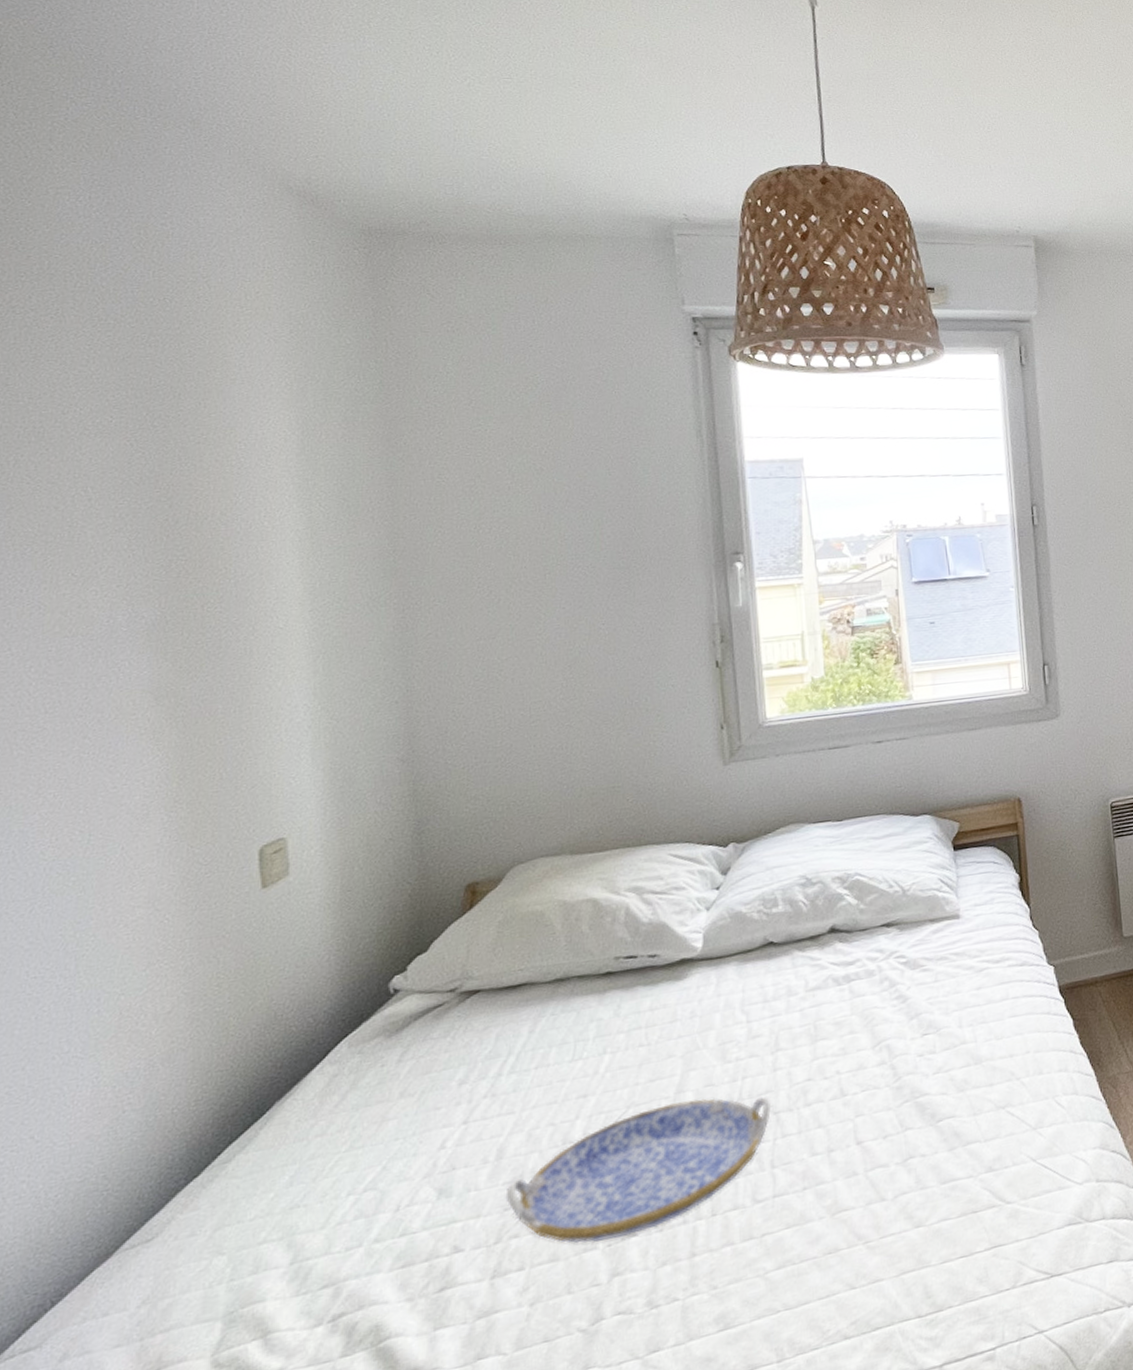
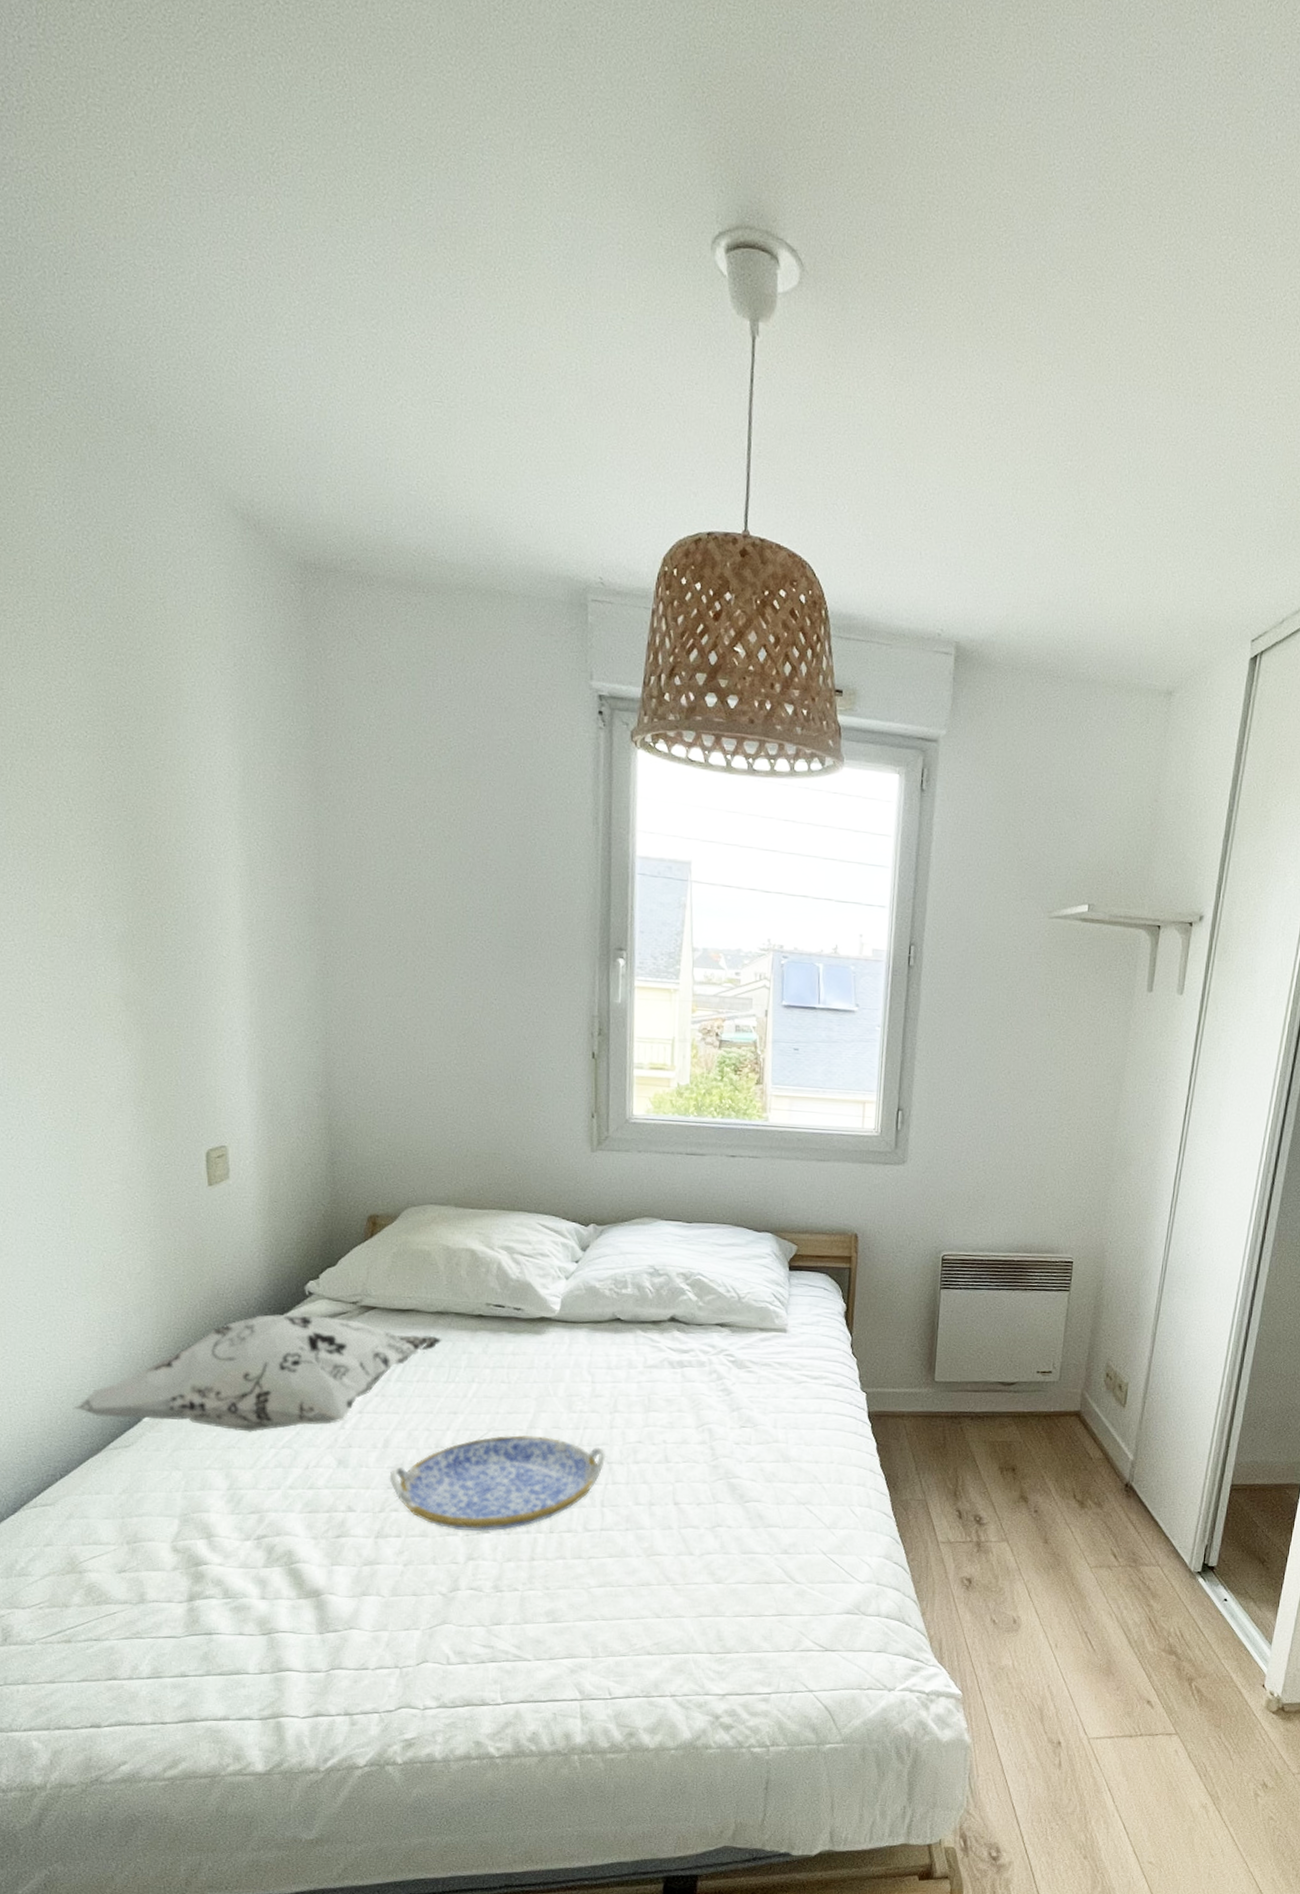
decorative pillow: none [71,1008,564,1210] -> present [72,1314,442,1432]

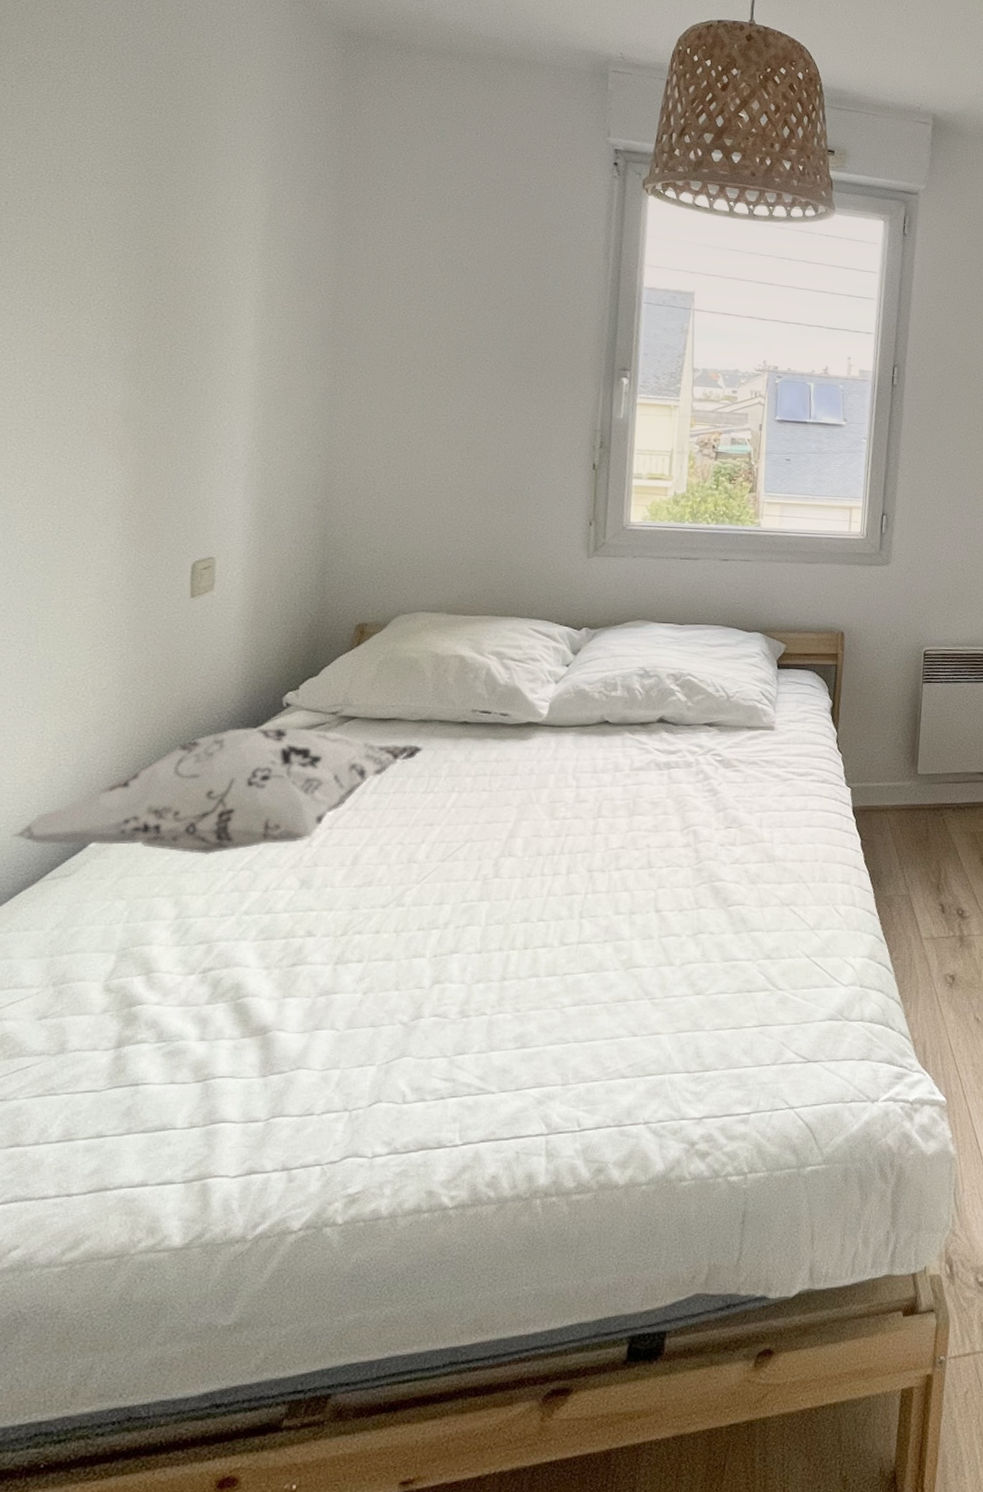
serving tray: present [389,1435,607,1531] -> none [355,846,588,951]

